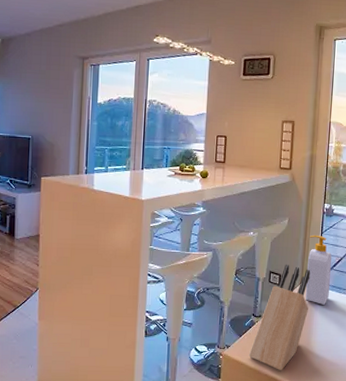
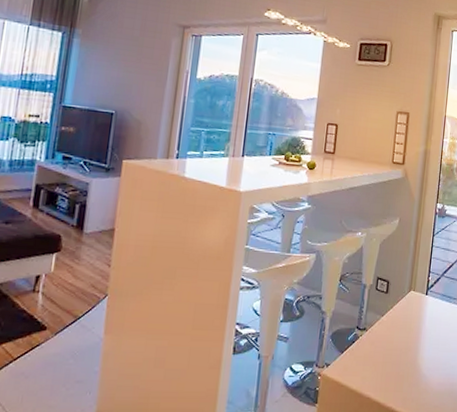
knife block: present [248,264,311,371] -> none [350,269,421,394]
soap bottle: present [306,235,332,305] -> none [414,237,443,316]

